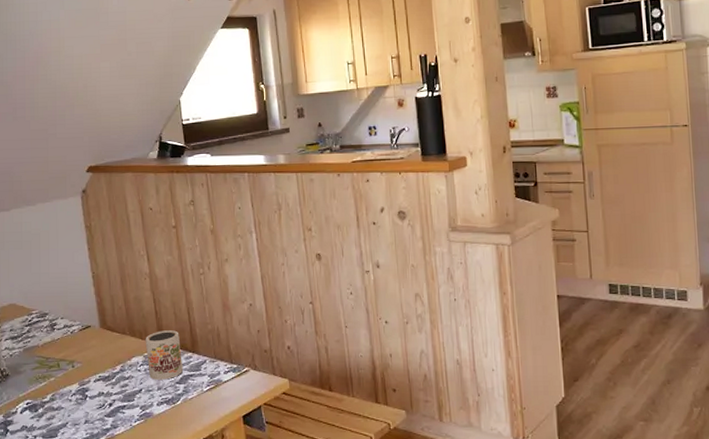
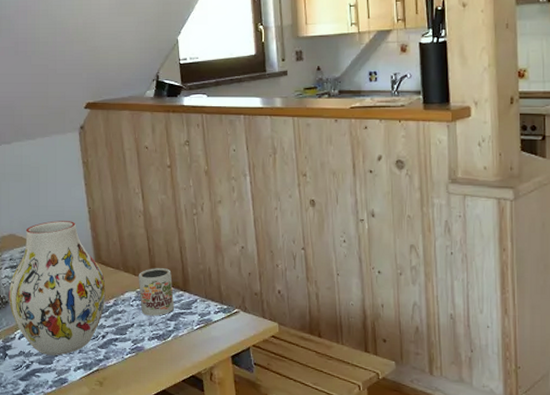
vase: none [9,287,112,428] -> present [8,220,106,356]

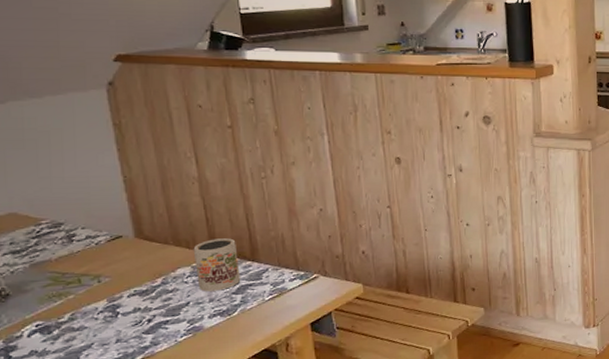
vase: present [8,220,106,356] -> none [10,193,151,351]

